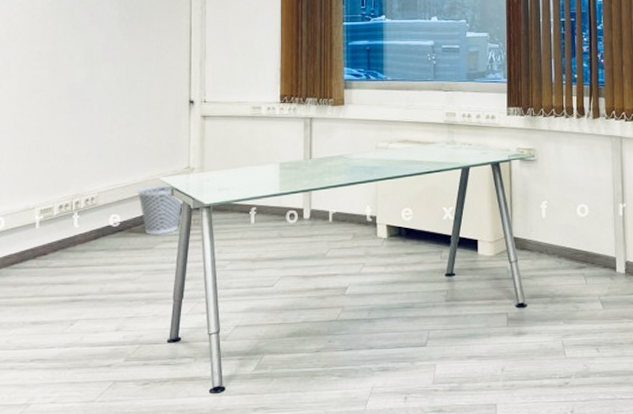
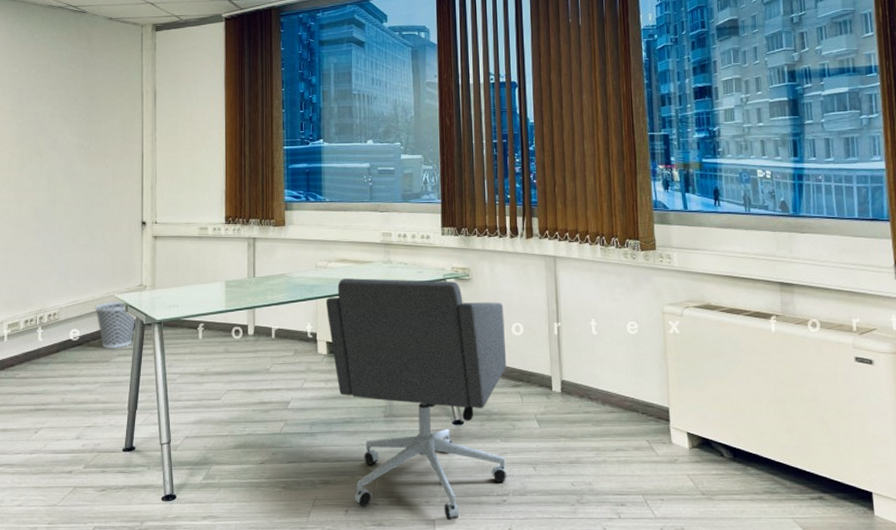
office chair: none [387,159,572,405] -> present [326,278,508,521]

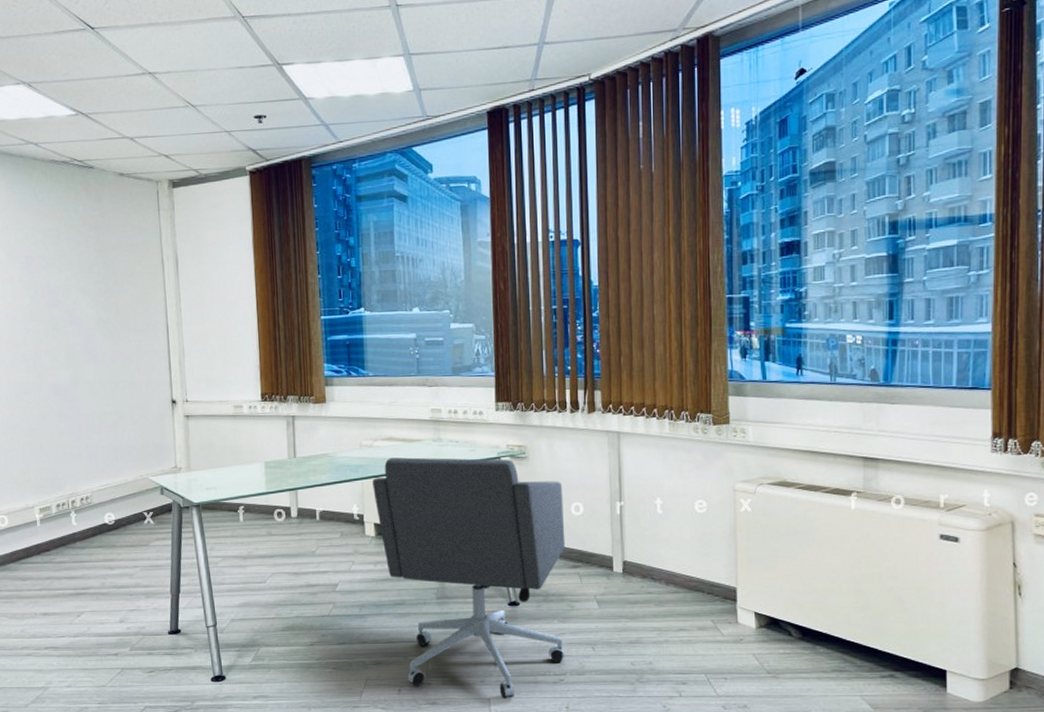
wastebasket: present [95,301,136,348] -> none [128,483,173,532]

